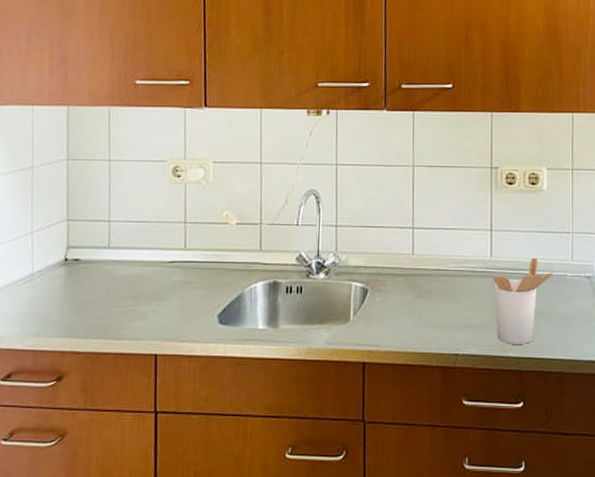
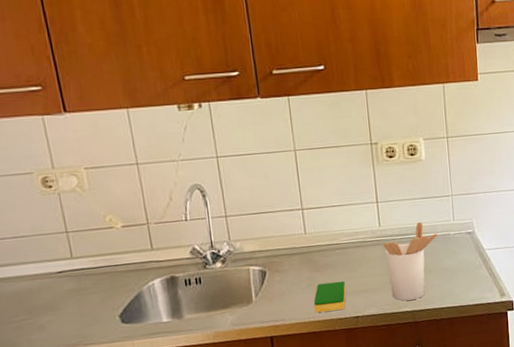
dish sponge: none [412,311,449,344] -> present [314,280,347,313]

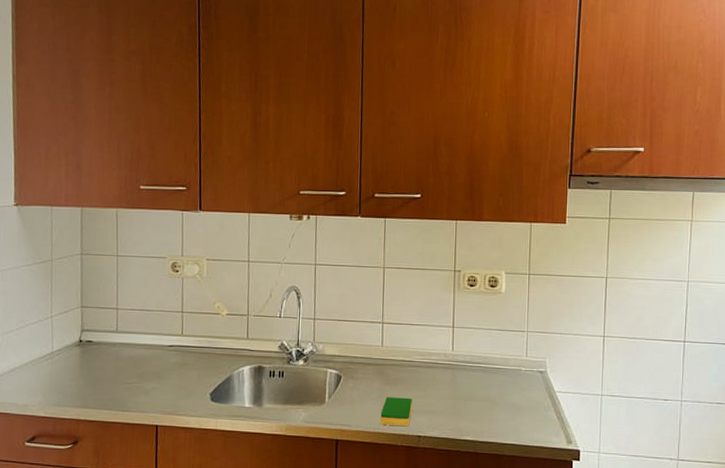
utensil holder: present [382,221,438,301] -> none [453,352,509,430]

